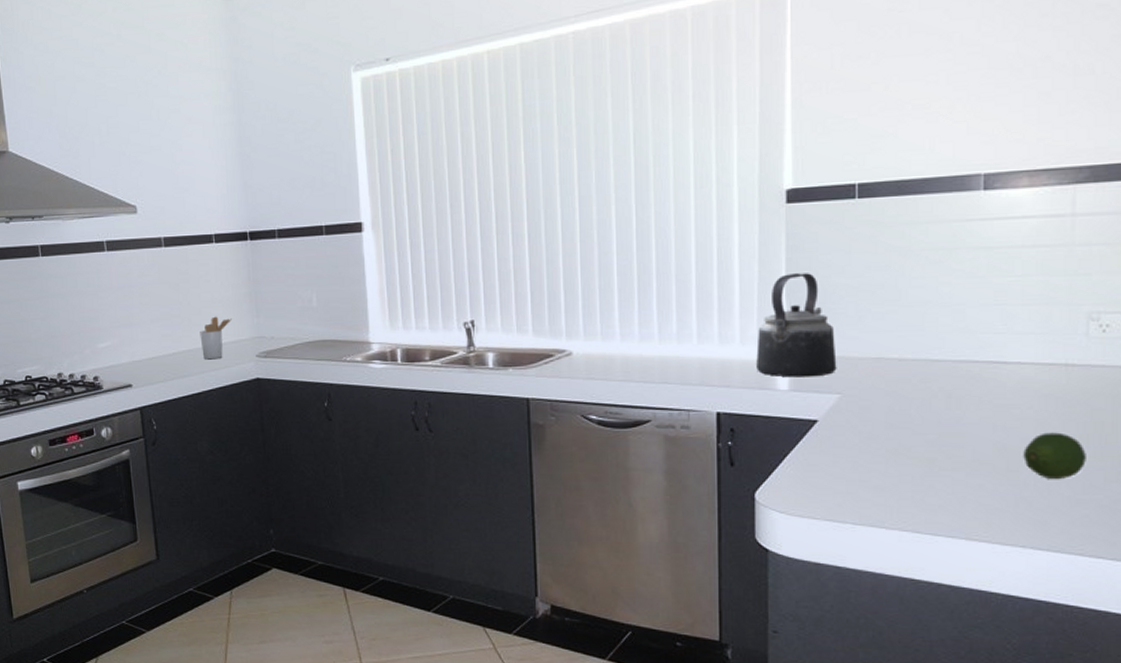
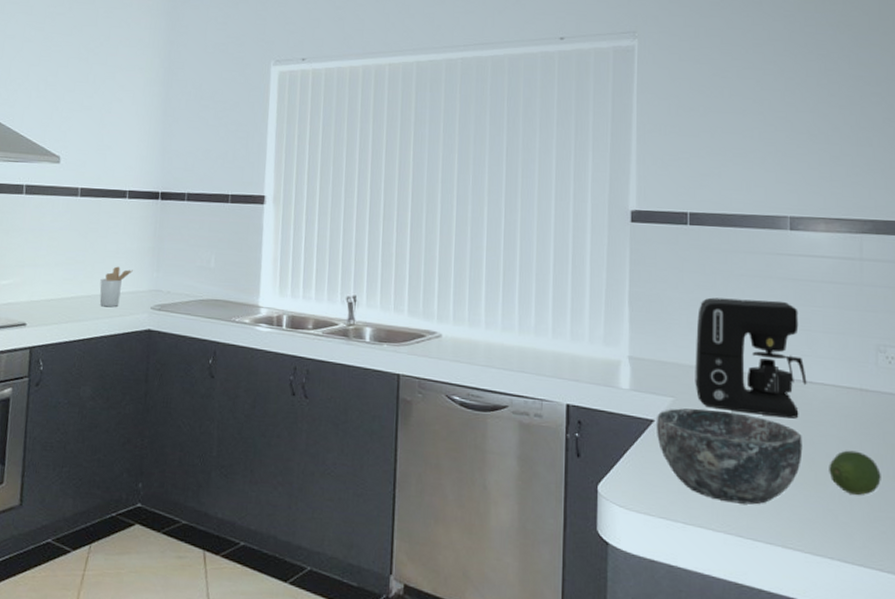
kettle: present [756,273,837,378] -> none [602,284,671,380]
bowl: none [819,402,993,499] -> present [656,408,803,505]
coffee maker: none [865,274,1000,404] -> present [695,297,807,419]

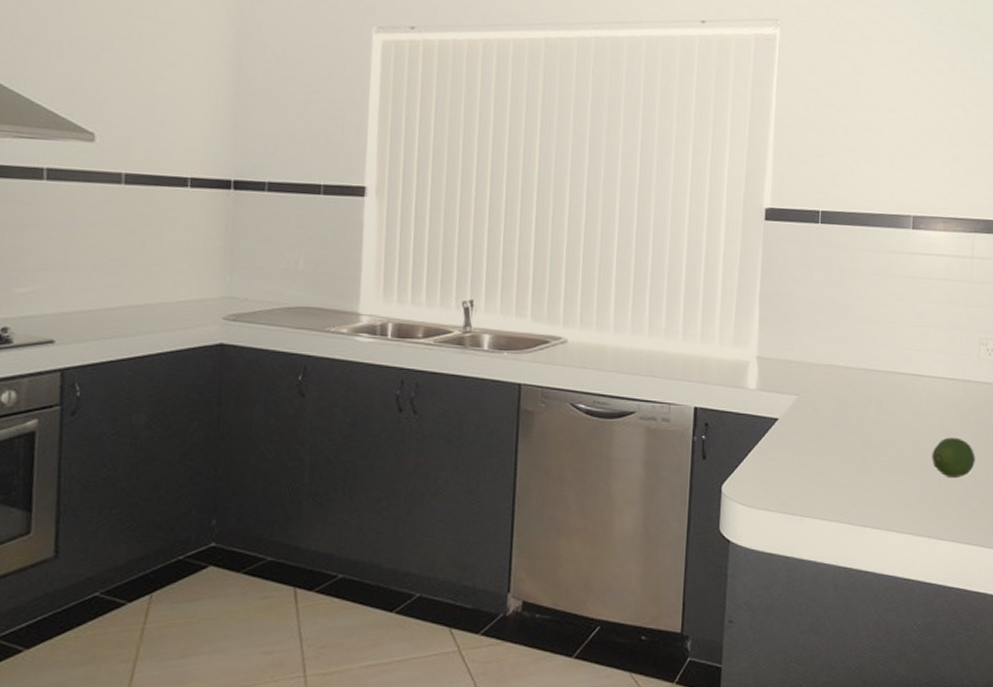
utensil holder: present [99,266,133,307] -> none [154,269,199,319]
bowl: present [656,408,803,505] -> none [779,405,911,493]
coffee maker: present [695,297,807,419] -> none [818,296,918,411]

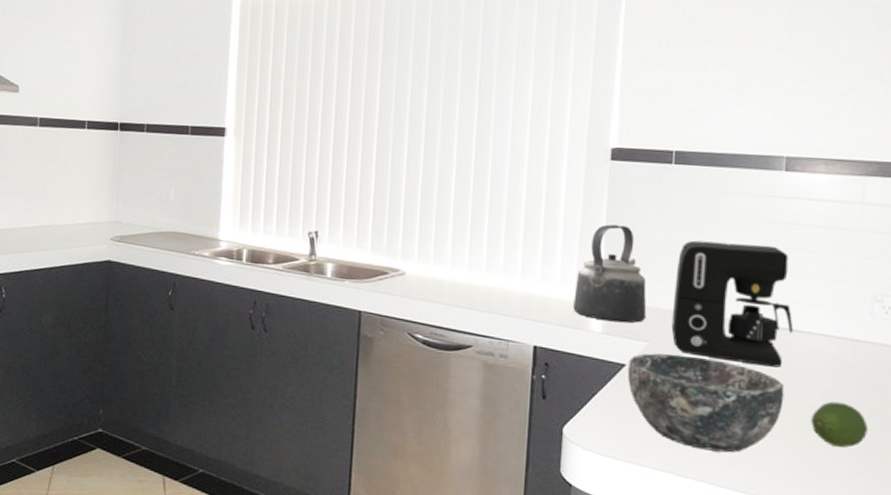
kettle: none [731,283,797,379] -> present [573,224,647,323]
bowl: none [779,405,911,493] -> present [627,353,785,453]
coffee maker: none [818,296,918,411] -> present [671,240,794,368]

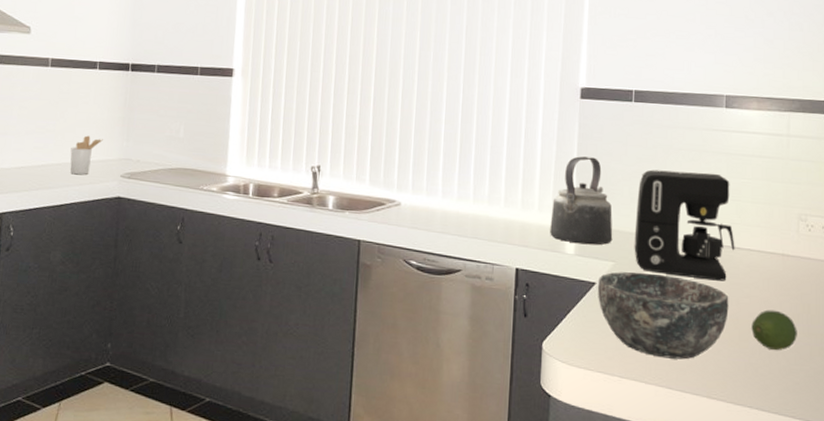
utensil holder: none [59,197,92,238] -> present [70,135,103,175]

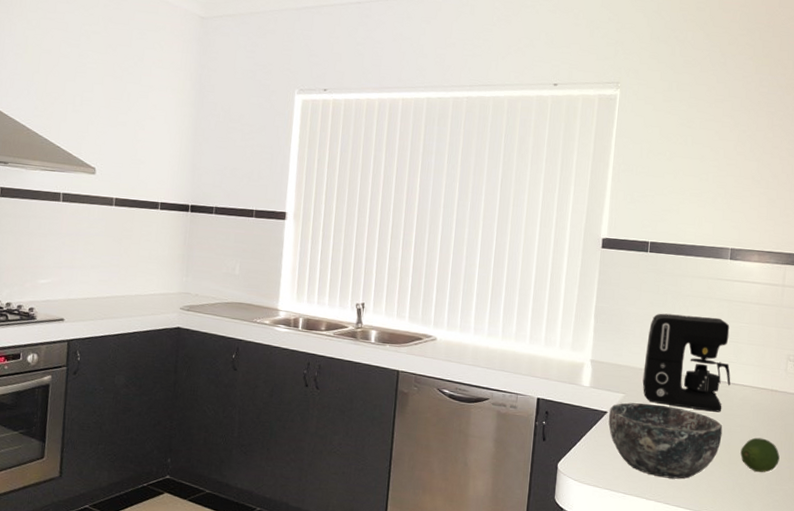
utensil holder: present [70,135,103,175] -> none [133,270,164,307]
kettle: present [550,156,613,245] -> none [569,300,625,379]

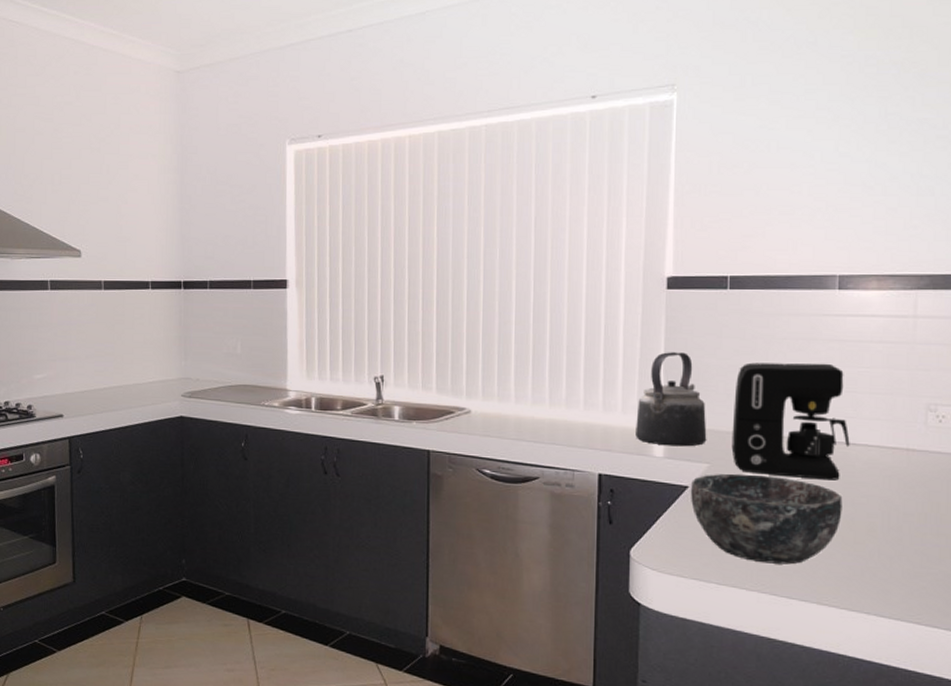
kettle: none [569,300,625,379] -> present [635,352,707,447]
fruit: present [740,437,780,473] -> none [869,509,924,554]

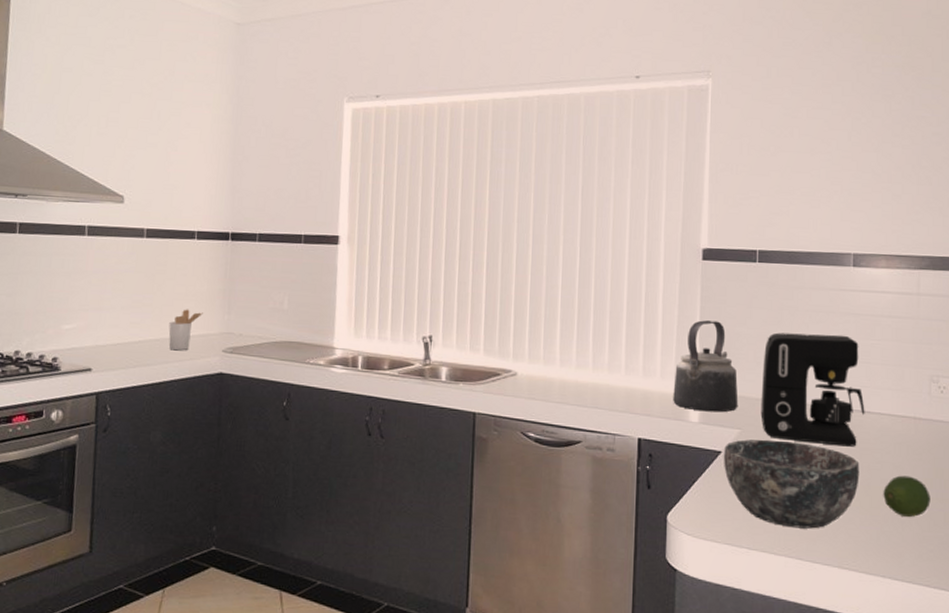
utensil holder: none [130,356,161,396] -> present [168,309,203,351]
fruit: none [869,509,924,554] -> present [883,475,931,518]

